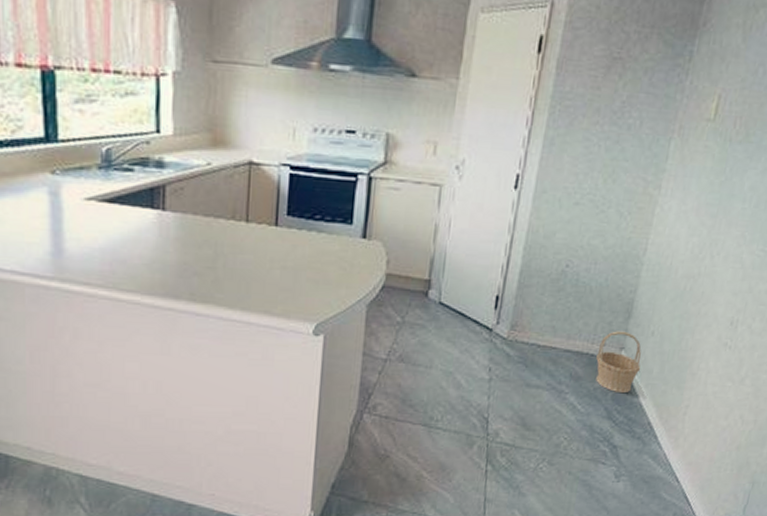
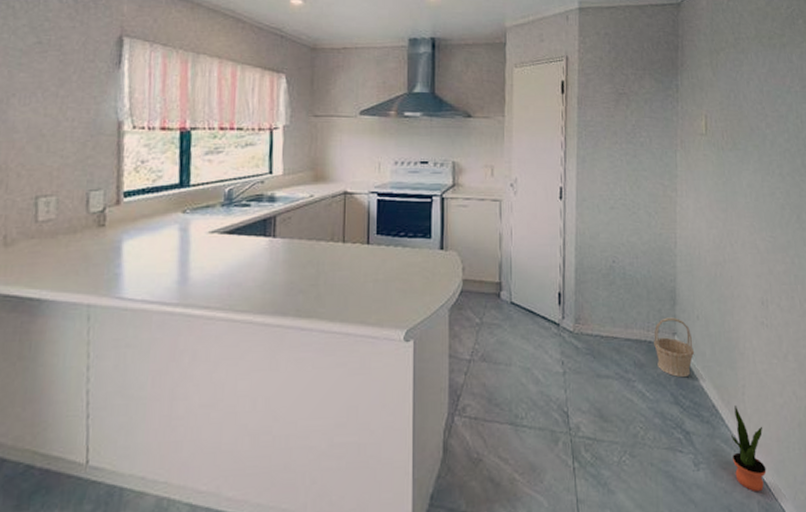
potted plant: none [656,425,698,505] -> present [730,405,767,492]

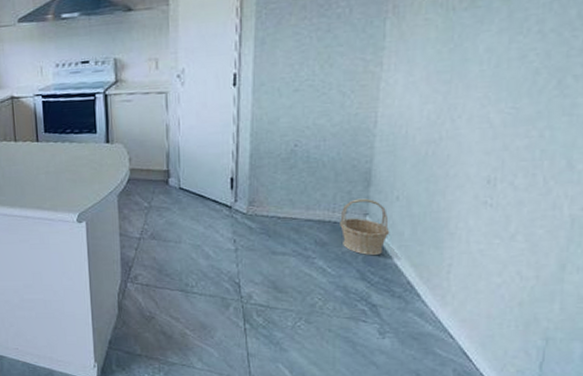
potted plant: present [730,405,767,492] -> none [426,283,471,362]

